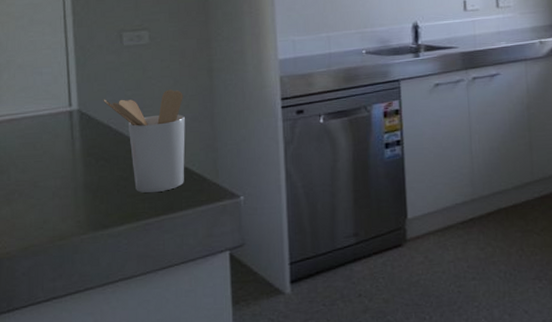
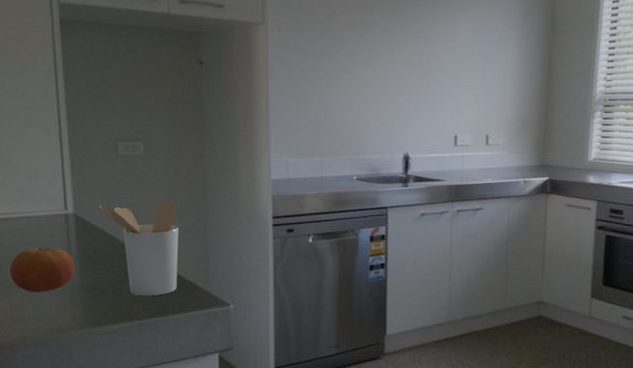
fruit: none [12,146,79,197] -> present [10,247,75,292]

